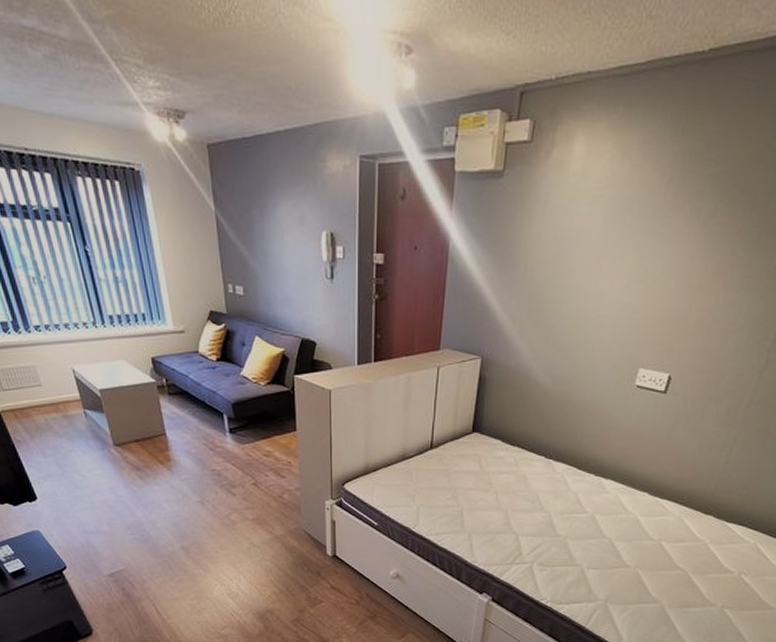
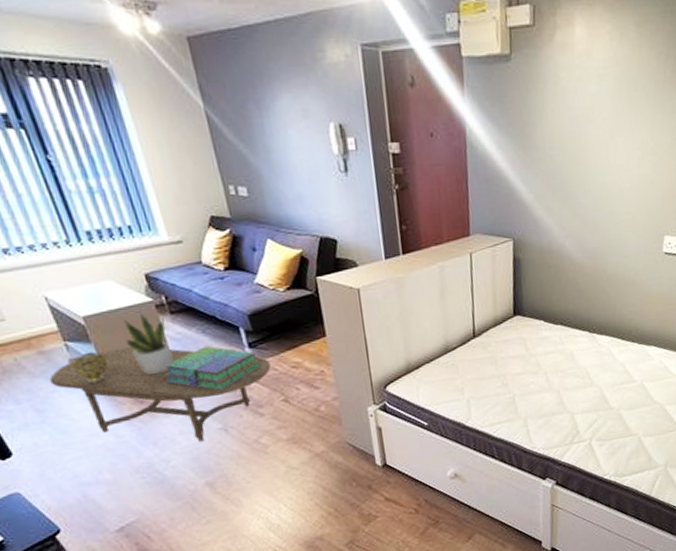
coffee table: none [70,421,246,510] -> present [49,347,271,442]
decorative bowl: none [85,420,117,448] -> present [68,351,110,384]
potted plant: none [131,390,167,447] -> present [123,311,173,375]
stack of books: none [158,427,239,468] -> present [164,345,262,391]

